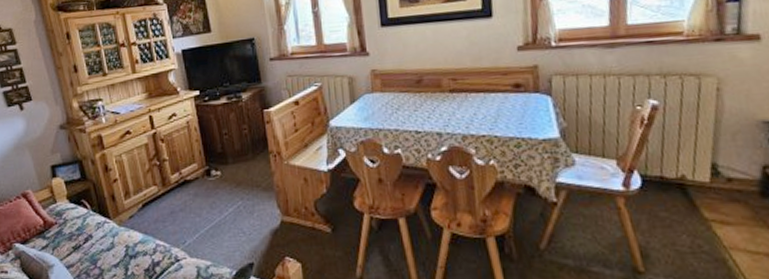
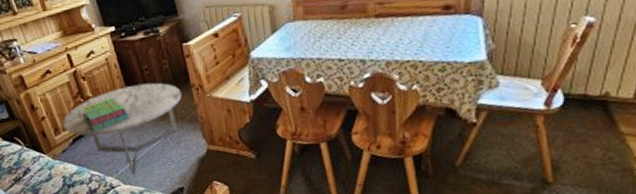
coffee table: none [134,147,259,249] -> present [62,82,182,177]
stack of books: none [154,162,204,197] -> present [80,98,130,132]

